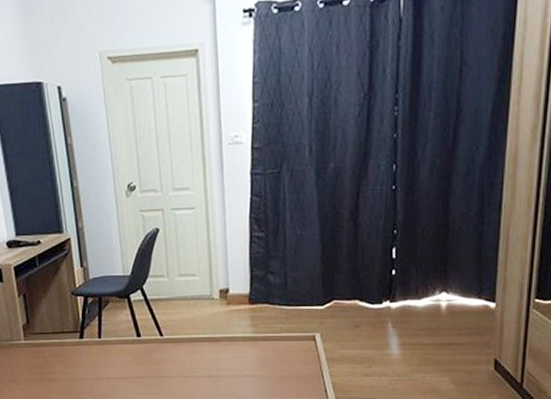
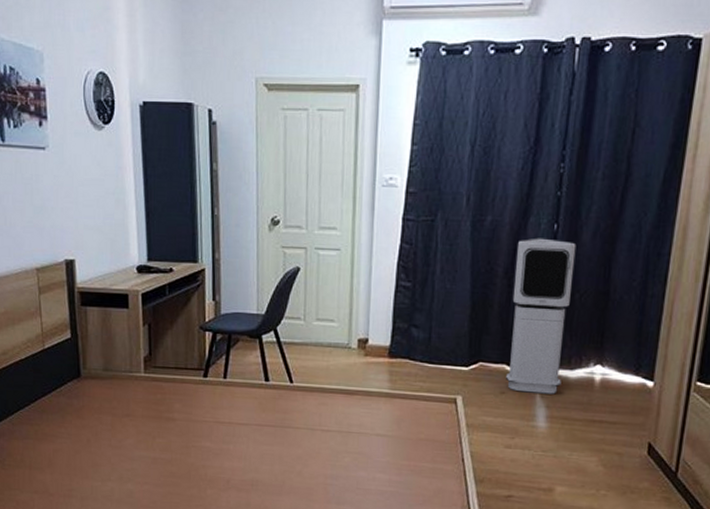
air purifier: none [359,179,415,324] -> present [506,238,577,394]

